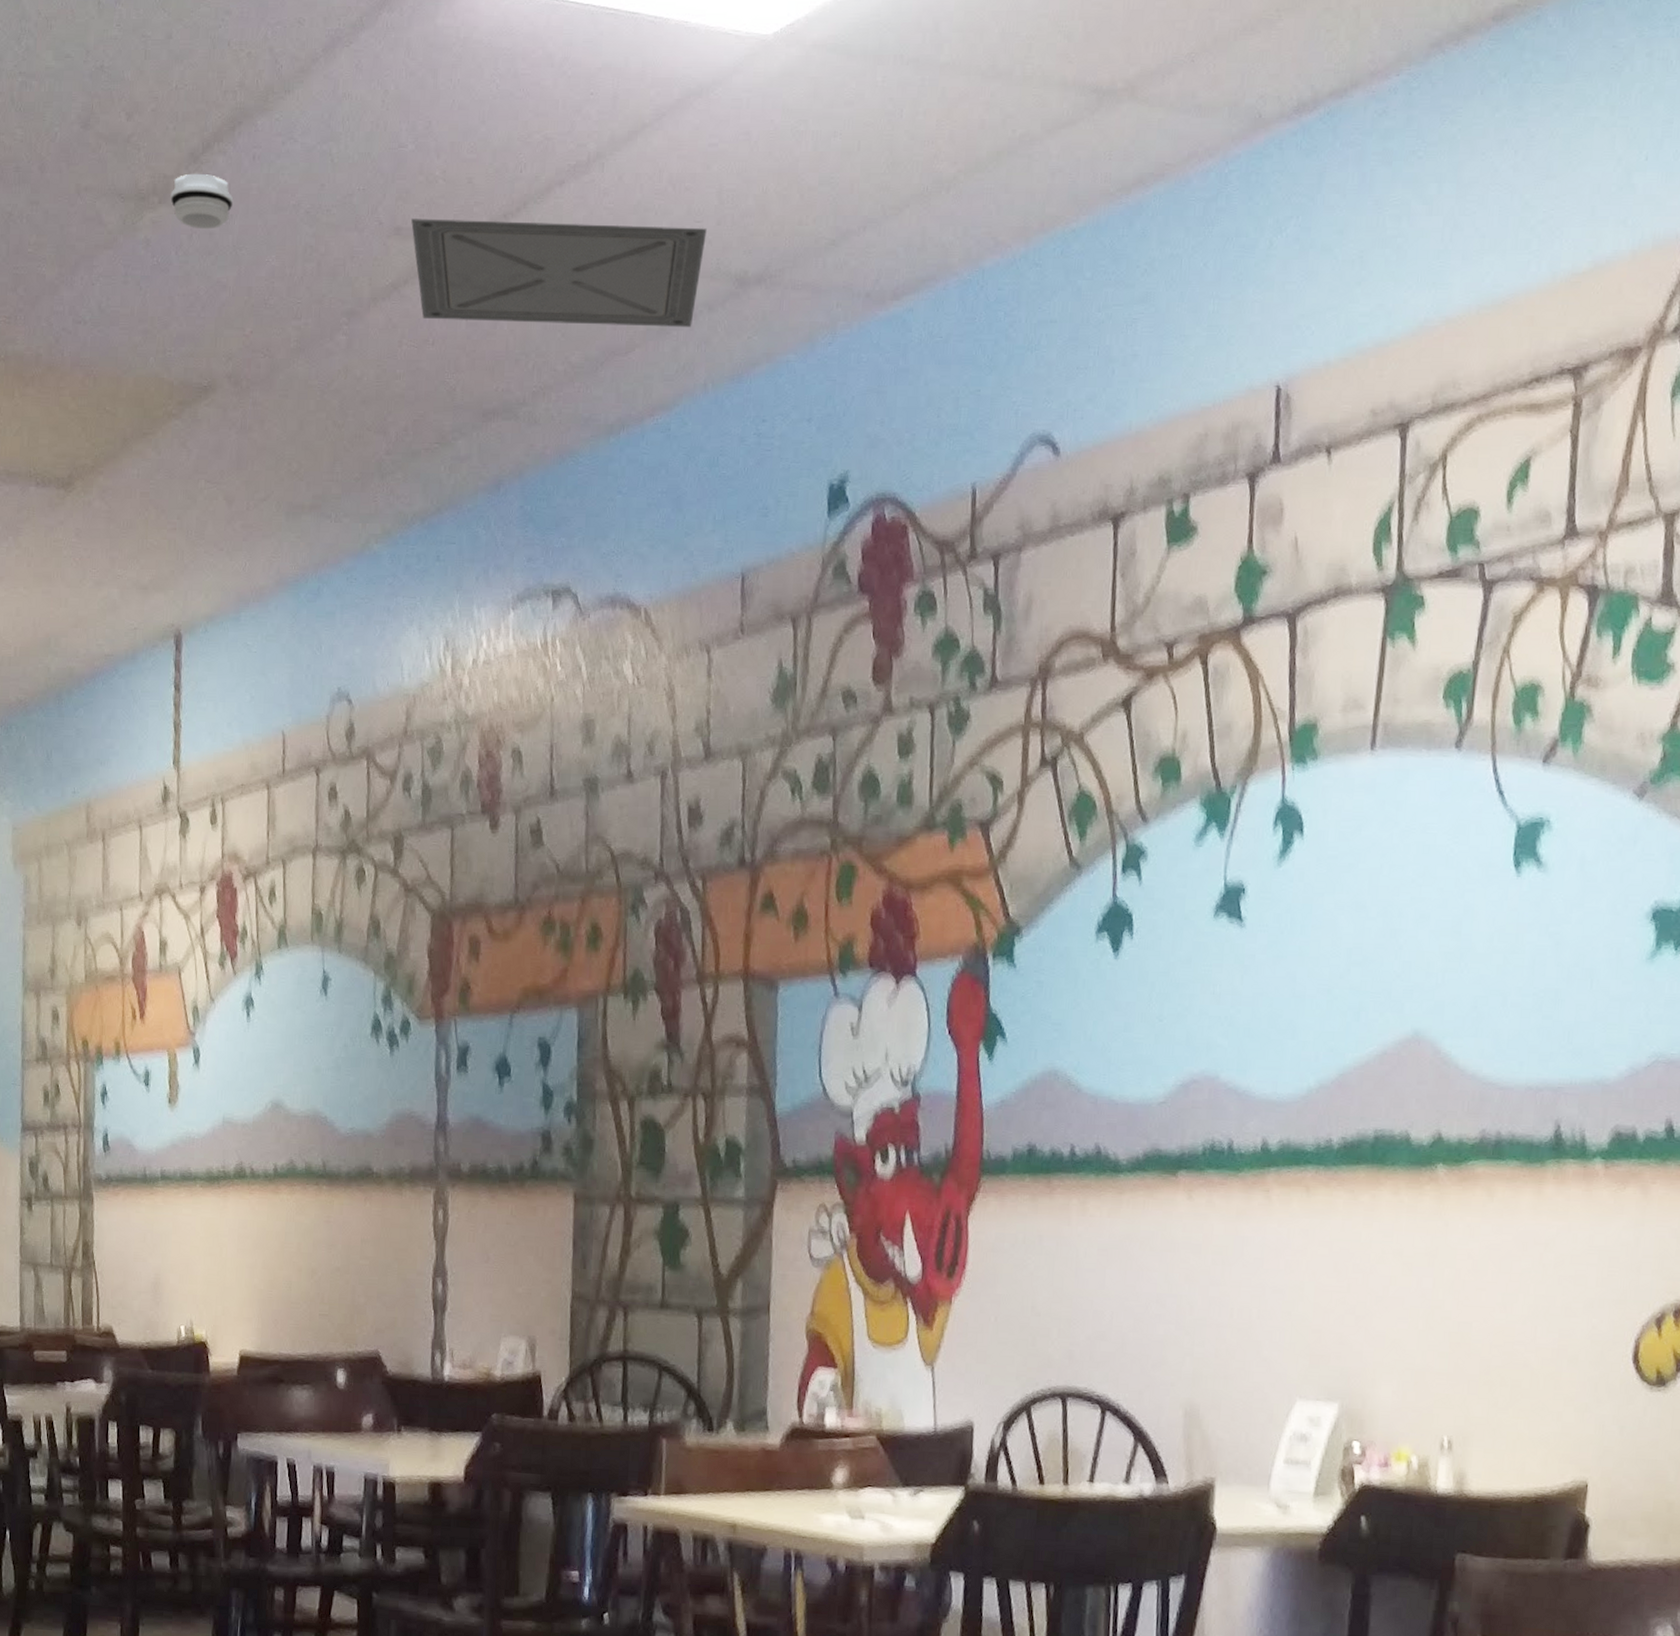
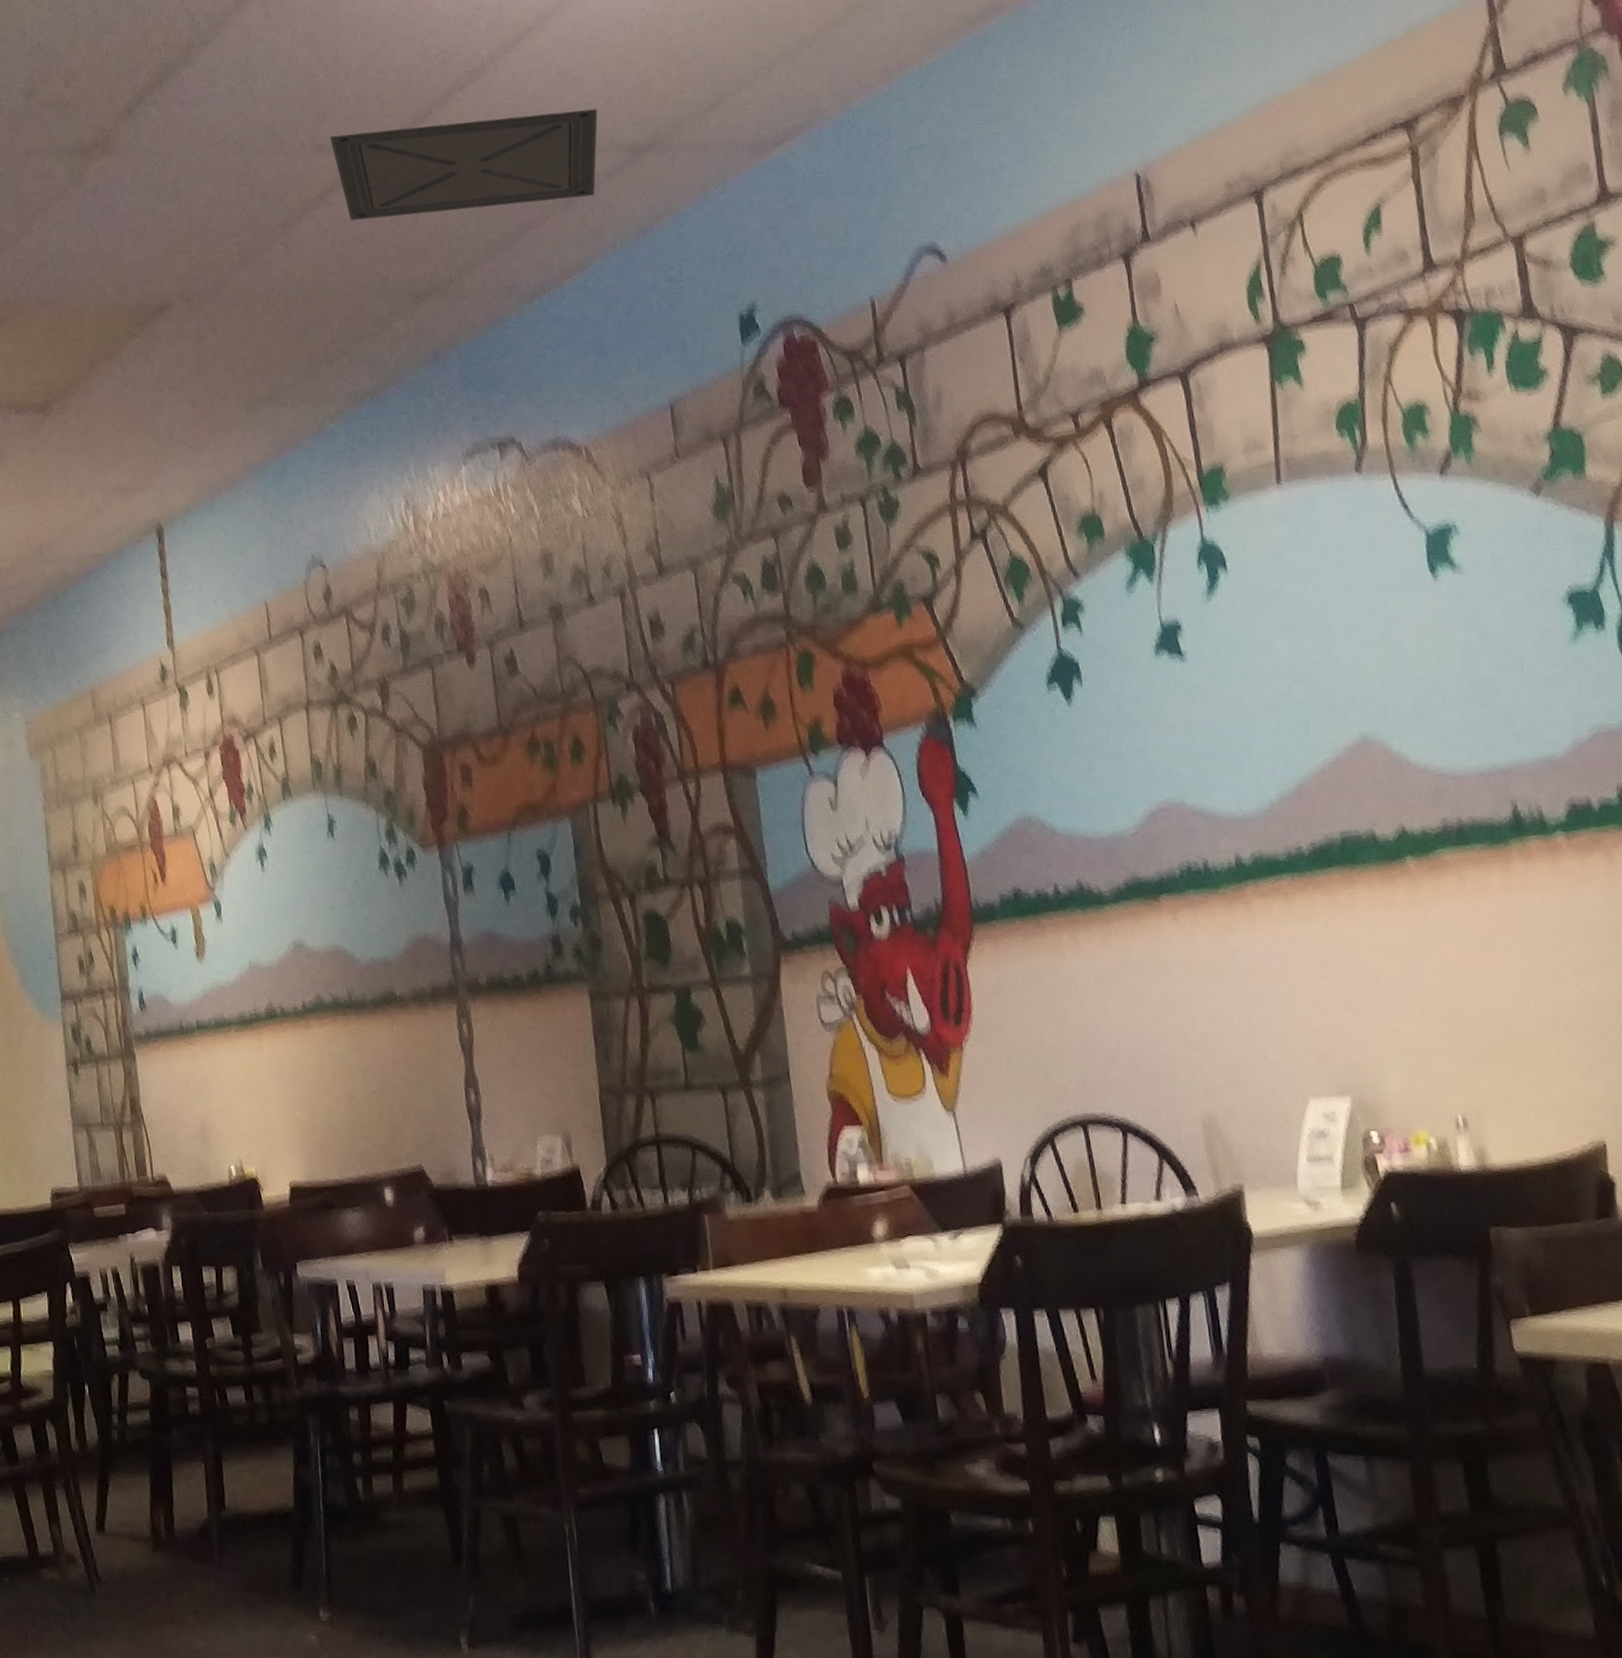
smoke detector: present [170,173,234,230] -> none [111,123,169,171]

